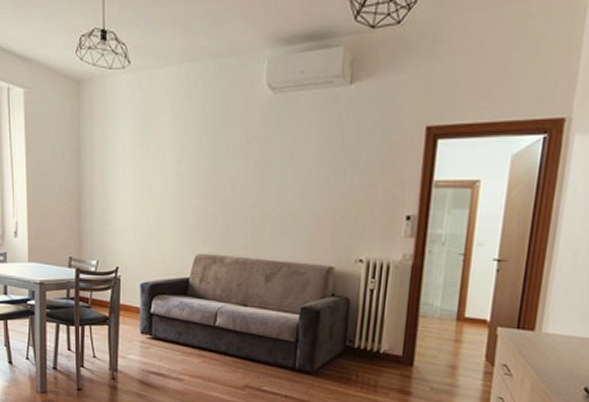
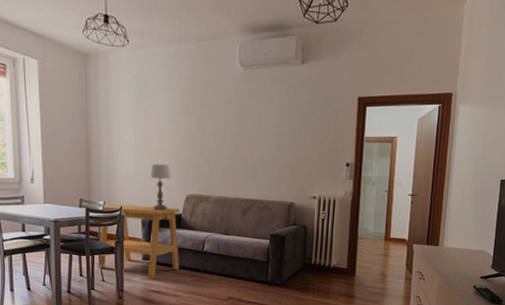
side table: none [88,265,188,358] -> present [97,204,180,279]
table lamp: none [150,214,177,274] -> present [148,163,171,210]

